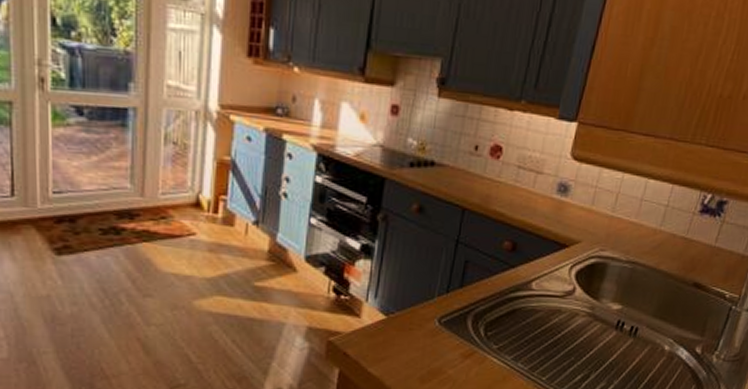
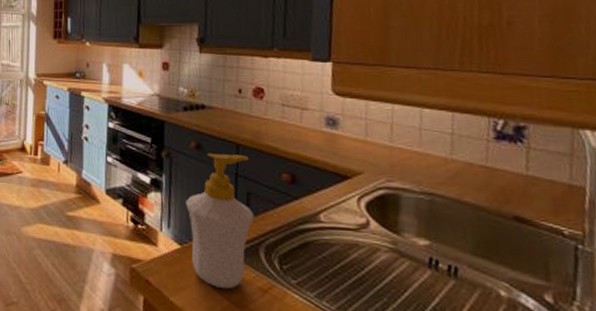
soap bottle: none [396,216,474,358] -> present [186,152,255,290]

